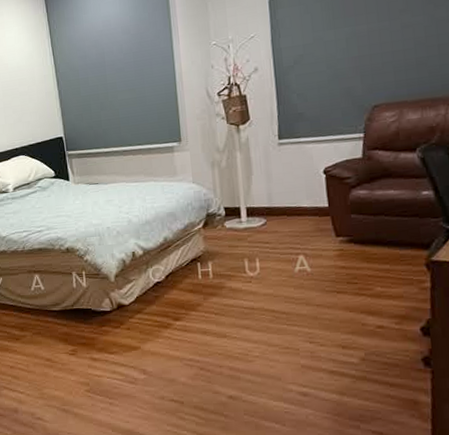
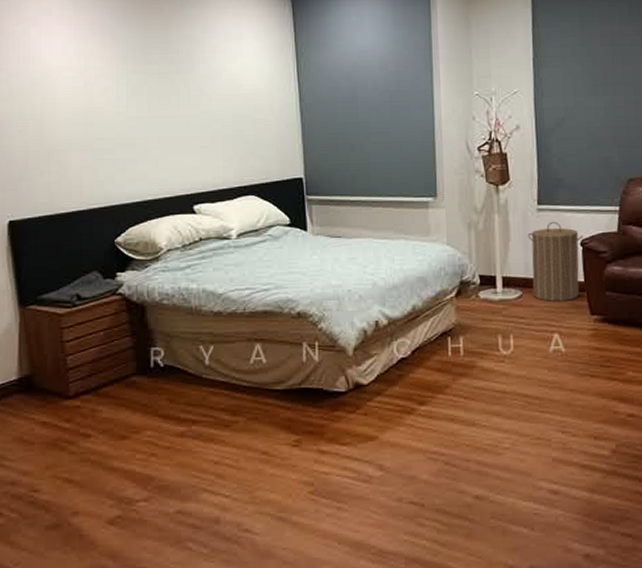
laundry hamper: none [269,153,326,227] -> present [527,221,583,302]

